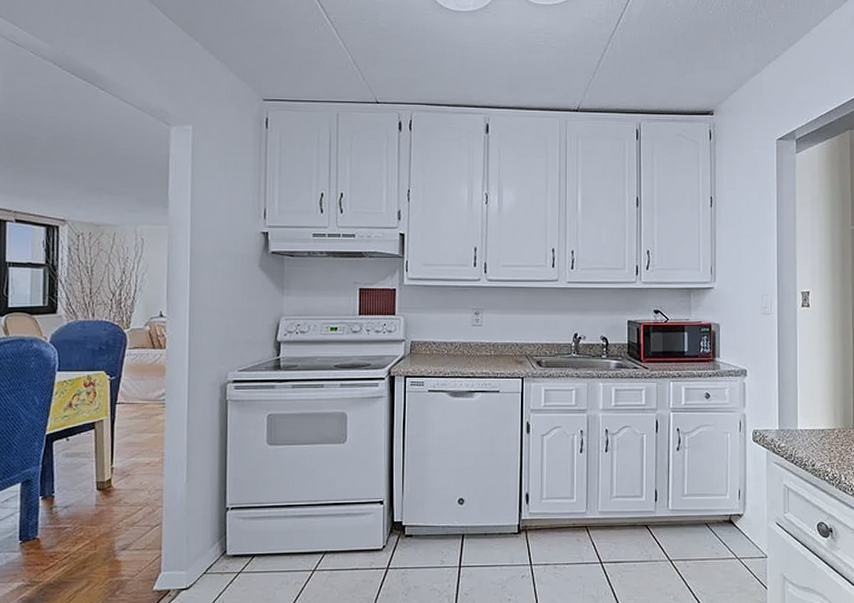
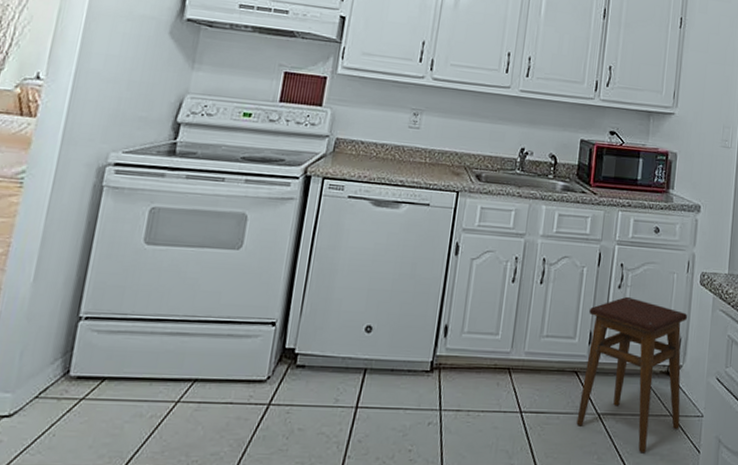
stool: none [651,457,746,592] -> present [576,296,688,453]

